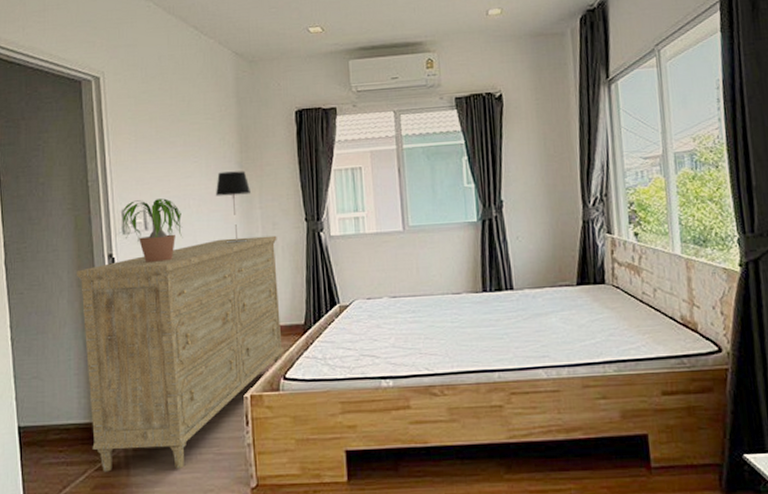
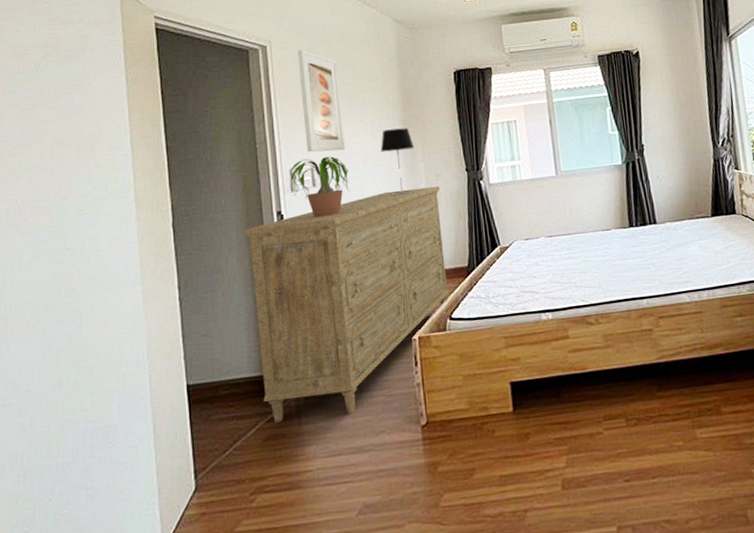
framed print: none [131,82,178,193] -> present [298,49,345,153]

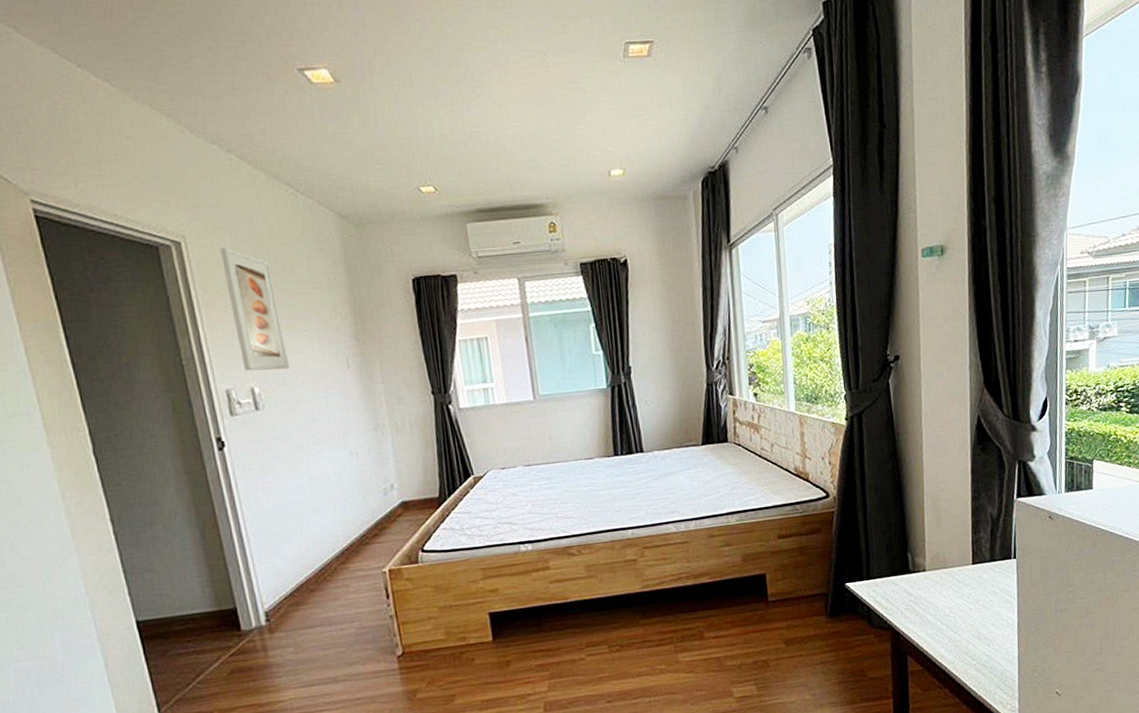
dresser: present [246,186,450,423] -> none [182,410,420,657]
potted plant: present [288,156,350,217] -> none [226,376,300,444]
table lamp: present [380,127,414,196] -> none [331,344,372,421]

